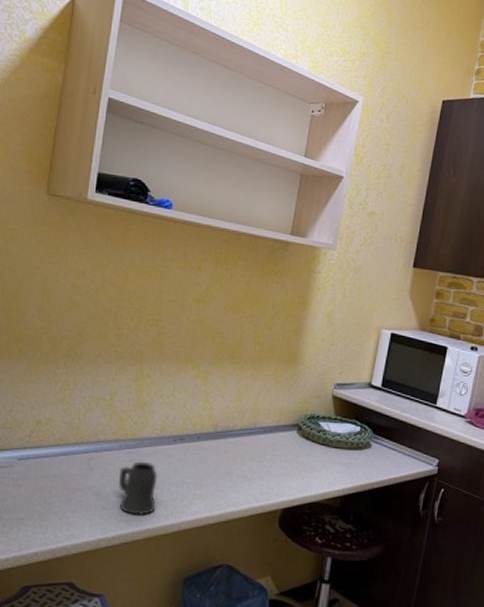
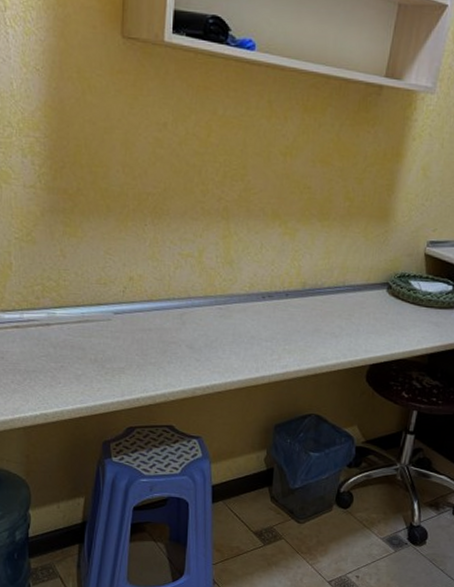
mug: present [119,461,158,517] -> none [211,317,248,369]

